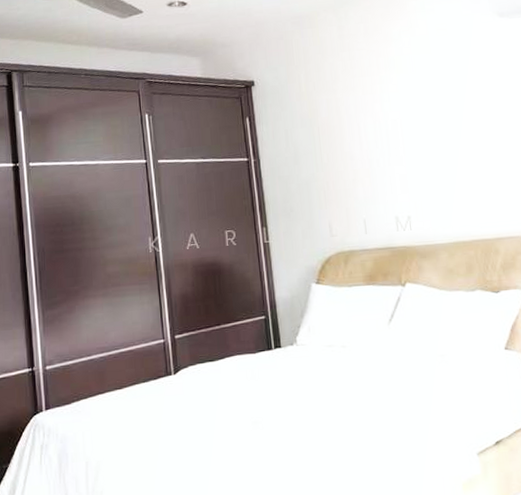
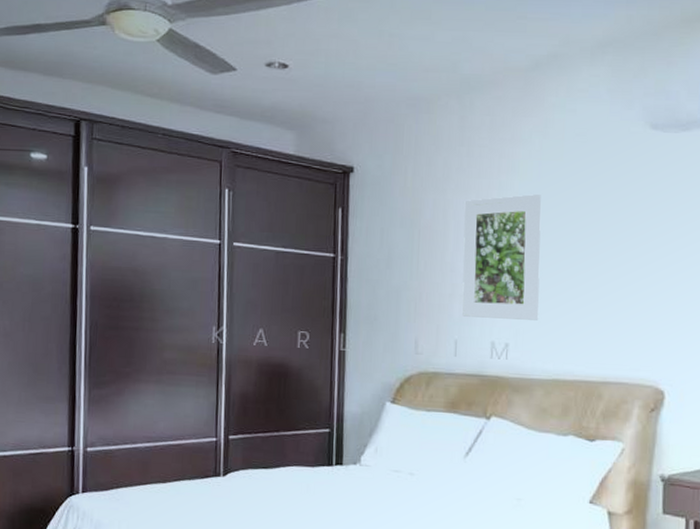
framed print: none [353,84,433,198] -> present [462,194,542,320]

